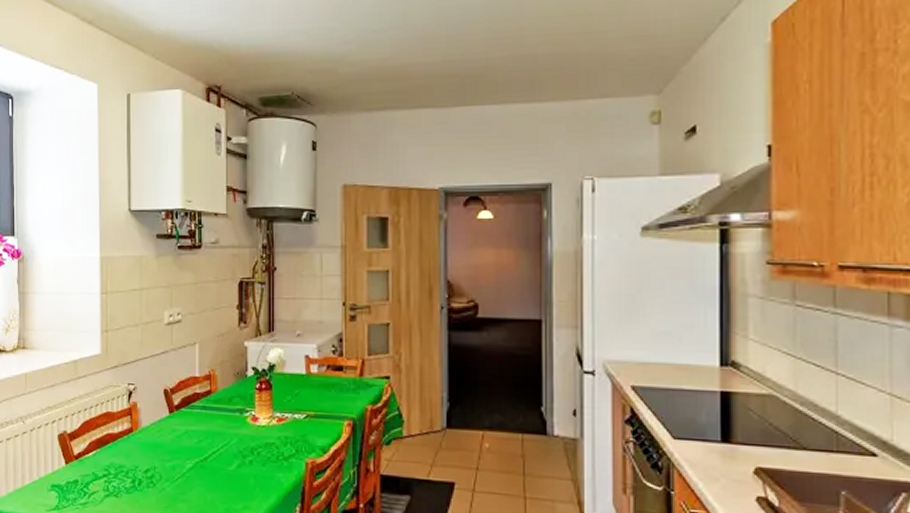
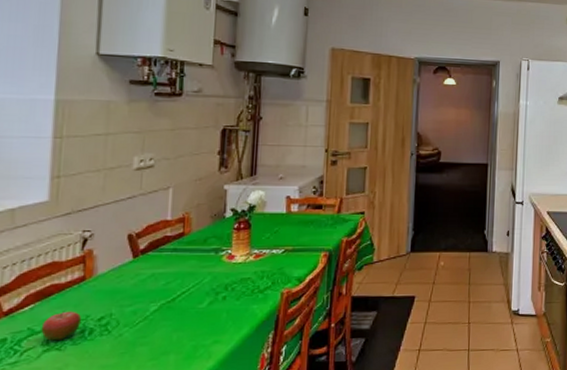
fruit: none [102,460,132,488] -> present [41,311,82,341]

